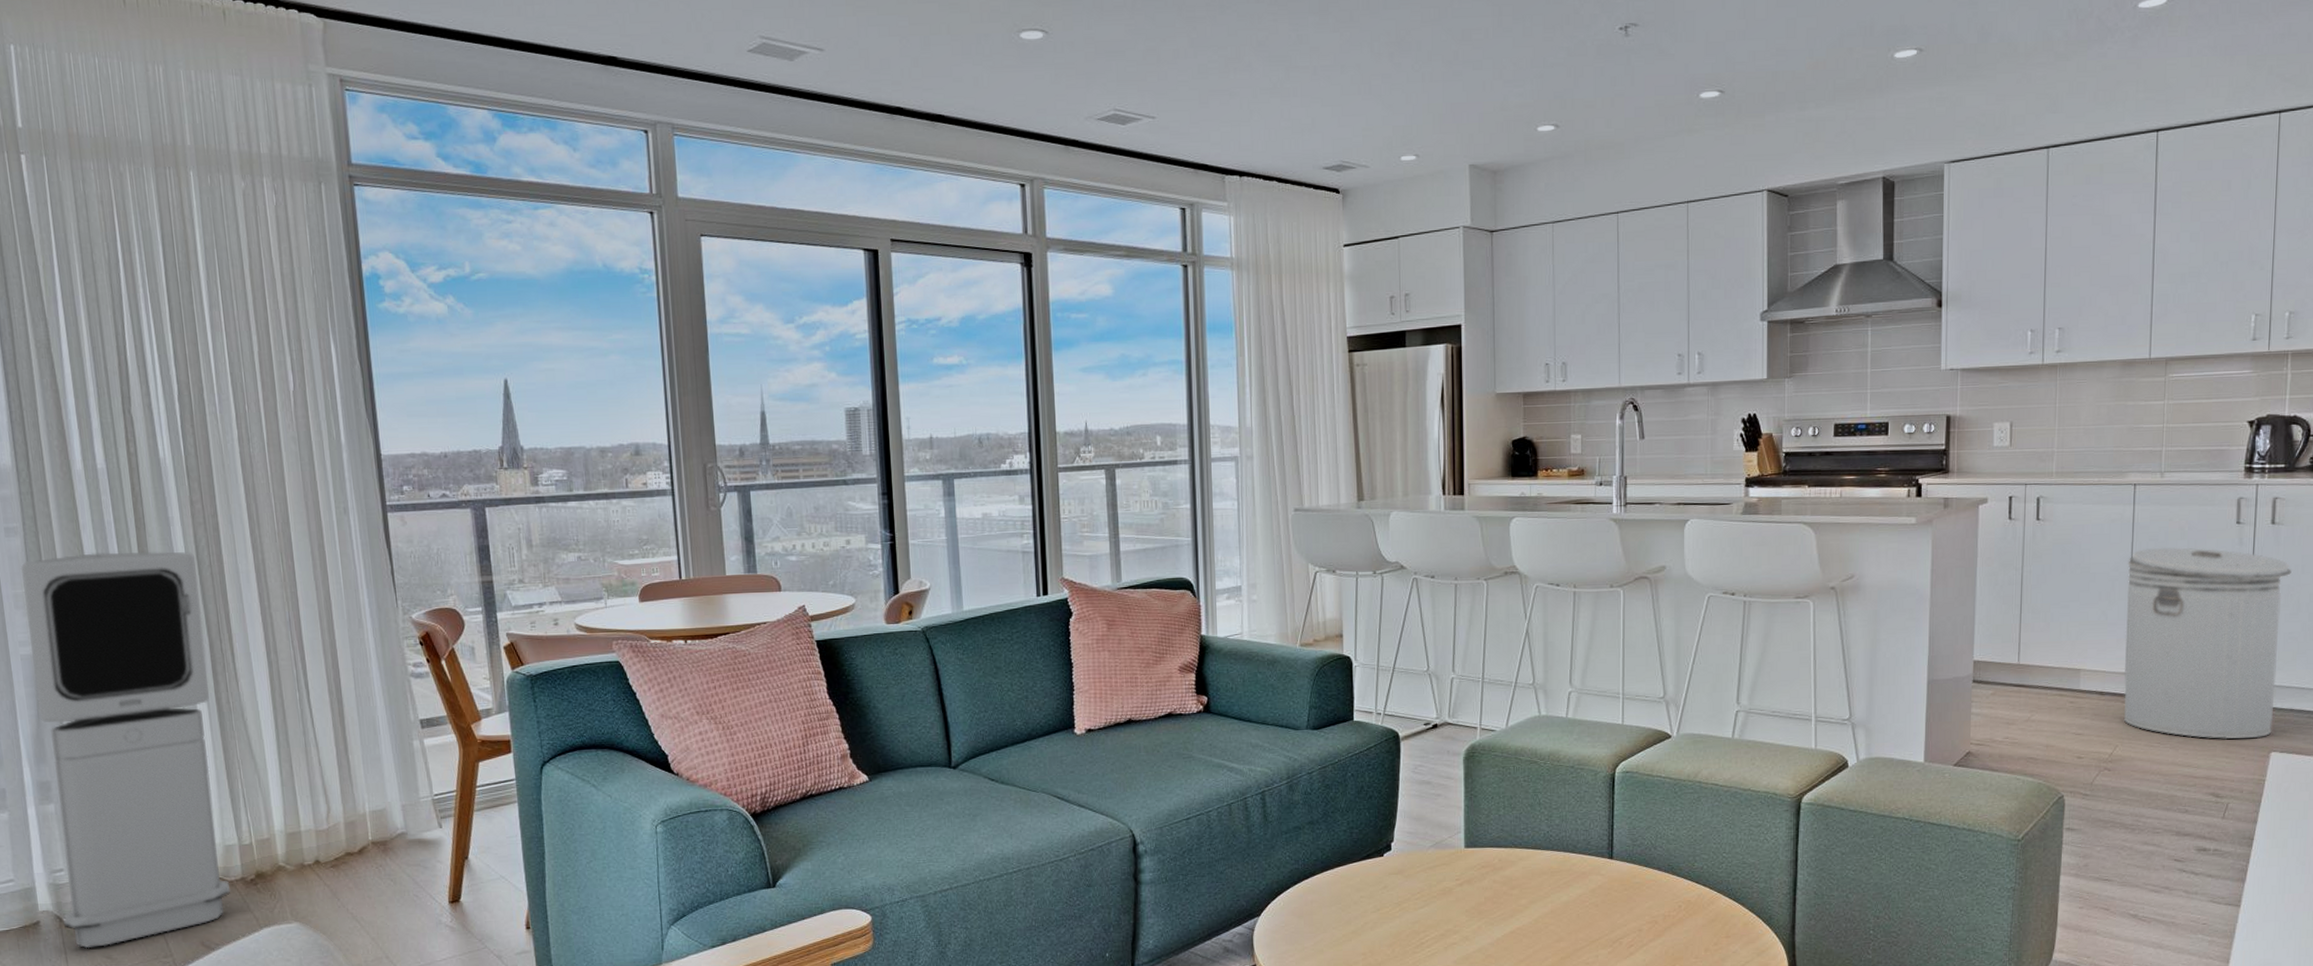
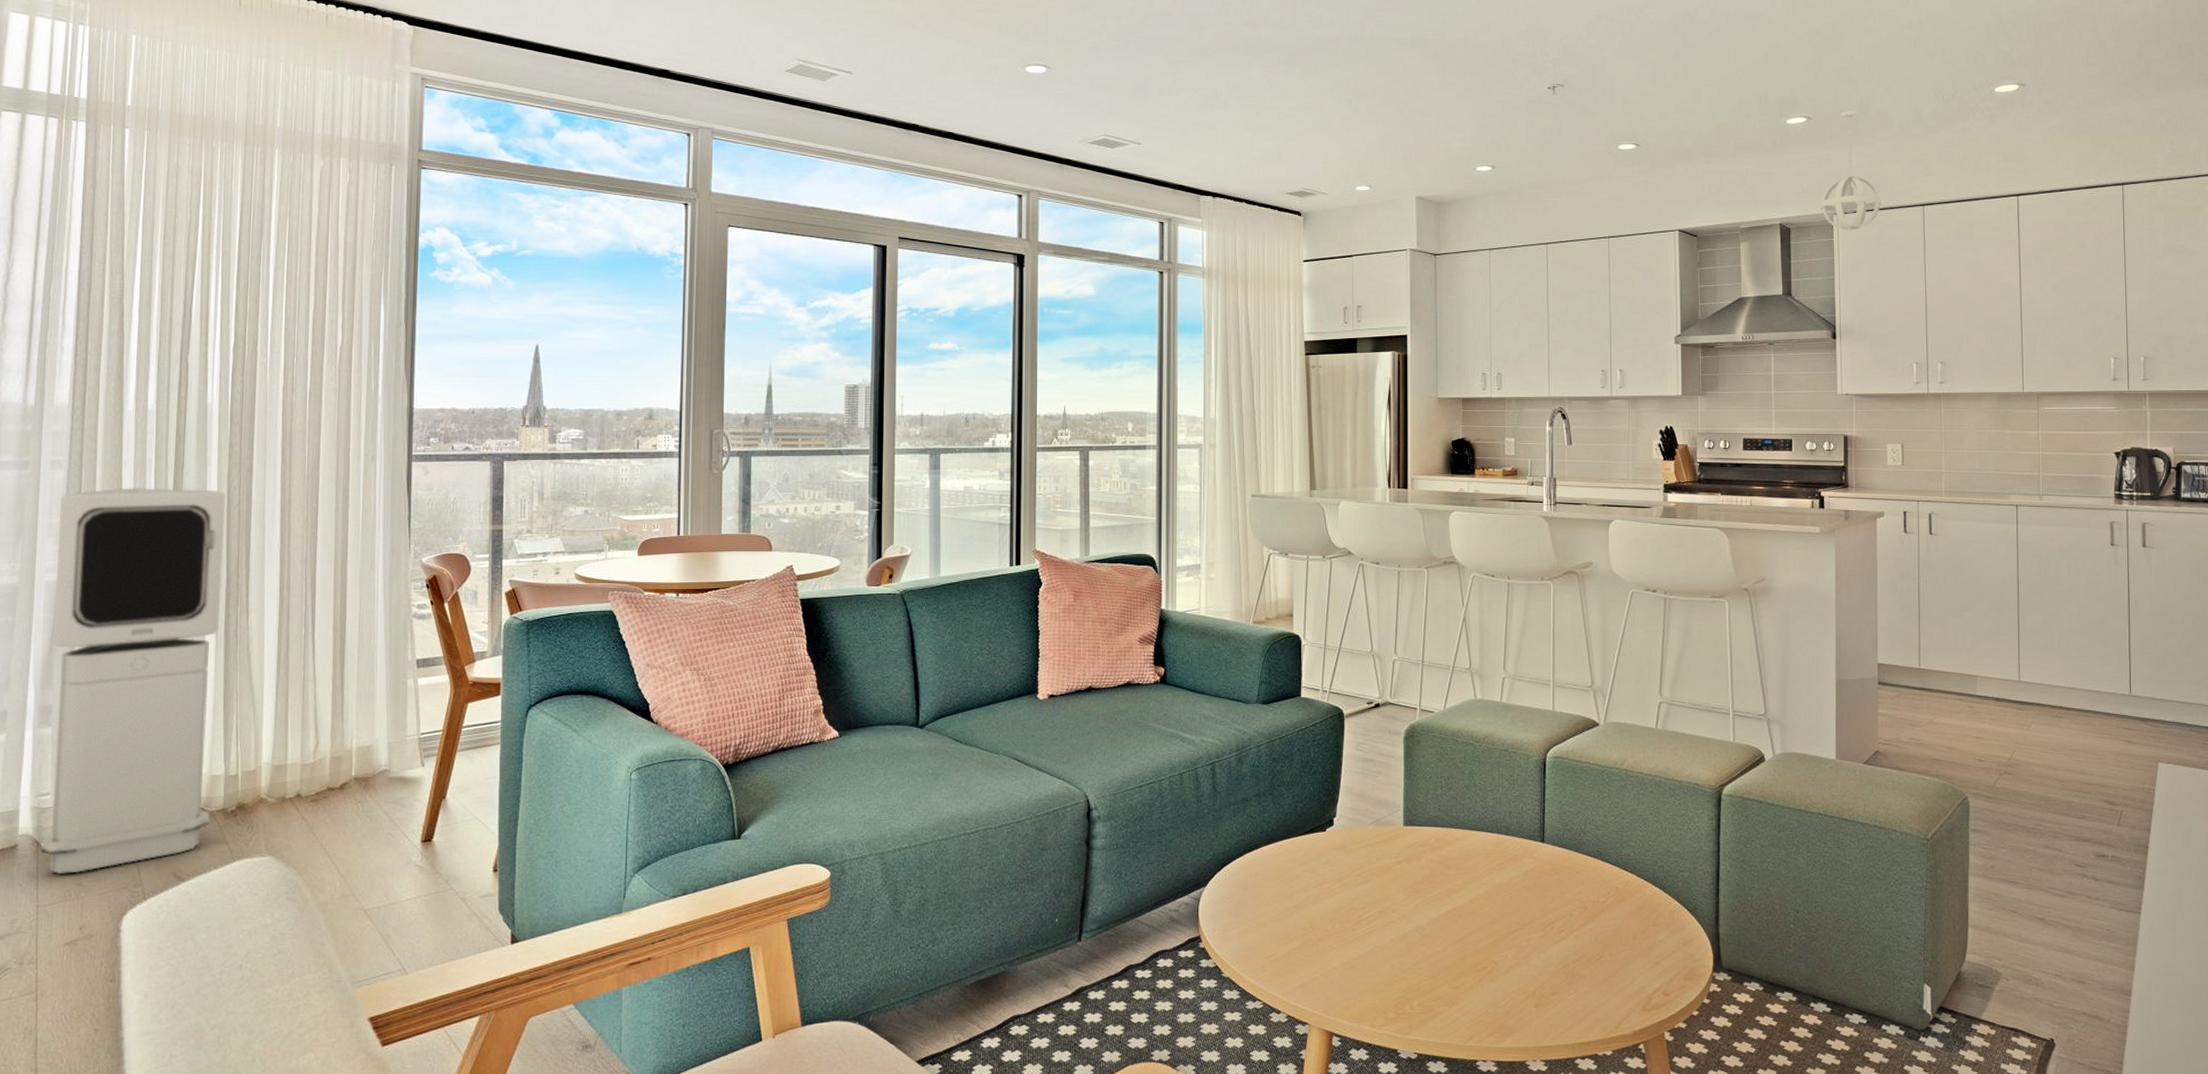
pendant light: none [1930,38,2001,182] -> present [1820,110,1882,231]
can: present [2123,547,2292,739] -> none [2014,564,2164,749]

